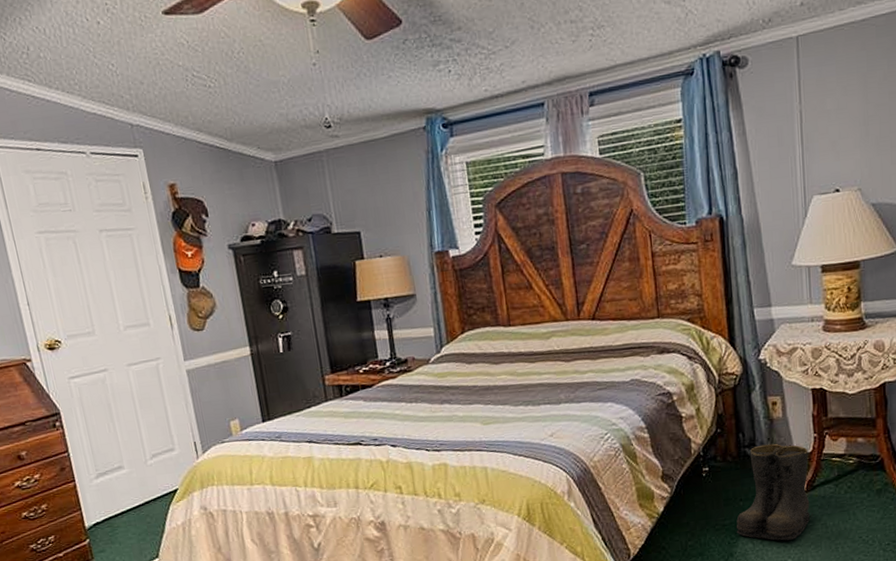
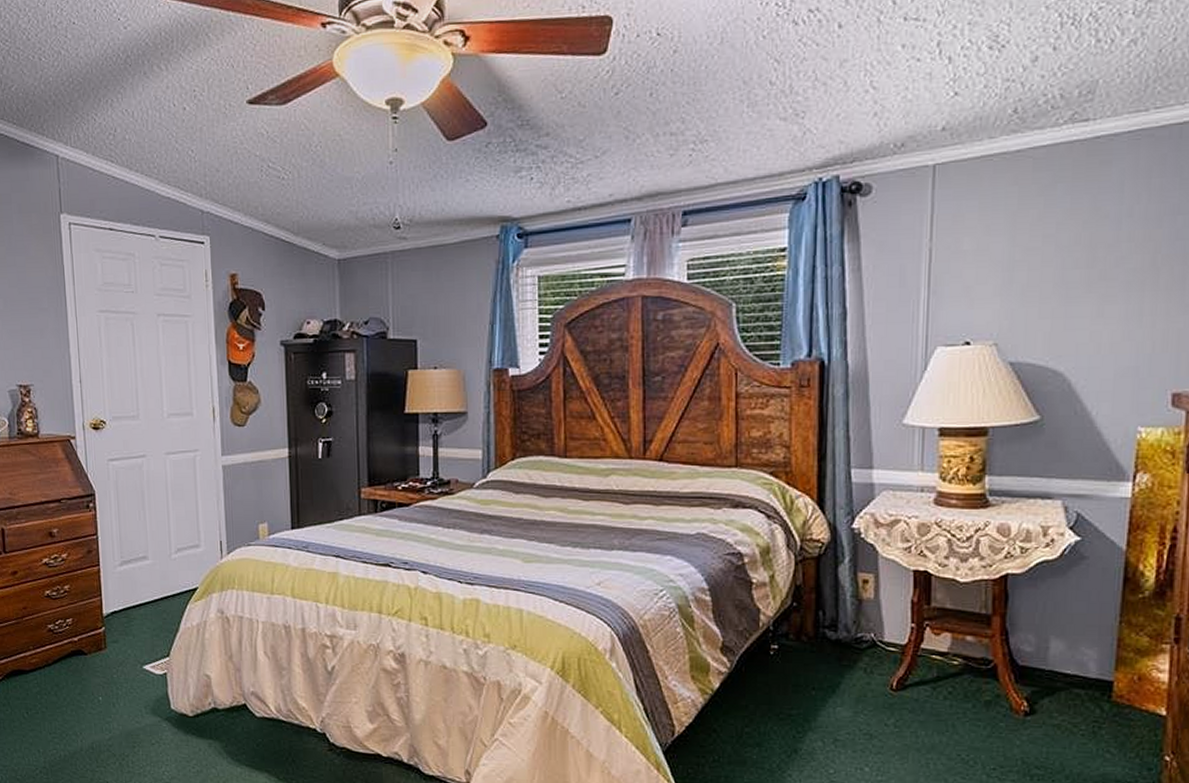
boots: present [736,443,813,541] -> none [804,628,902,745]

